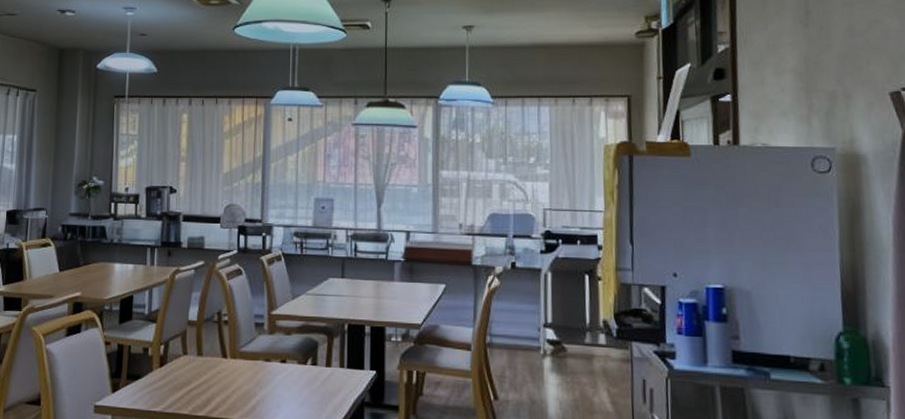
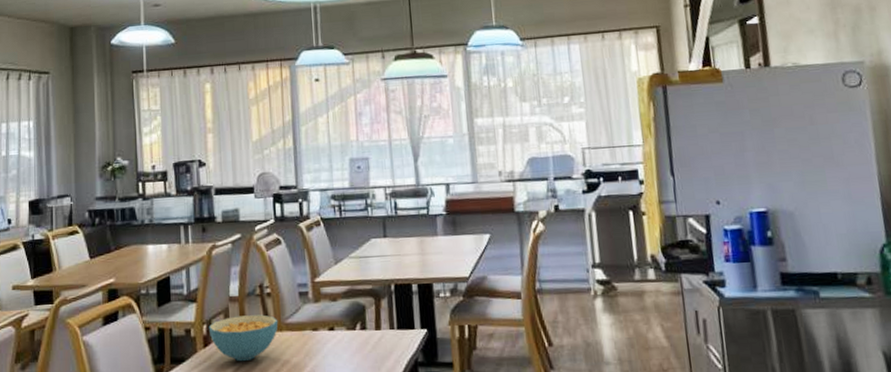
cereal bowl: none [165,340,233,384] -> present [208,314,278,361]

